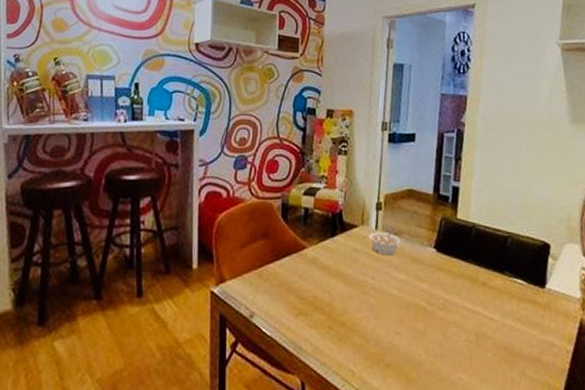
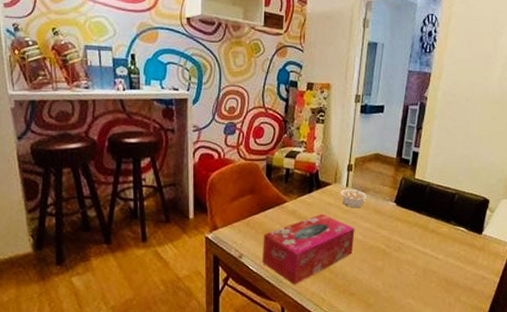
tissue box: none [278,262,388,353] -> present [262,213,355,285]

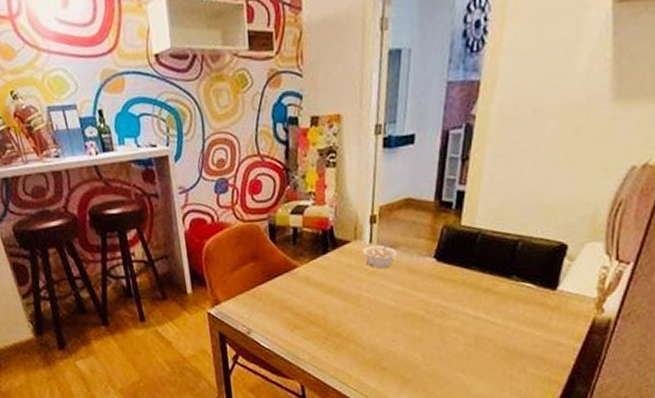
tissue box: present [262,213,355,285] -> none [273,277,384,361]

